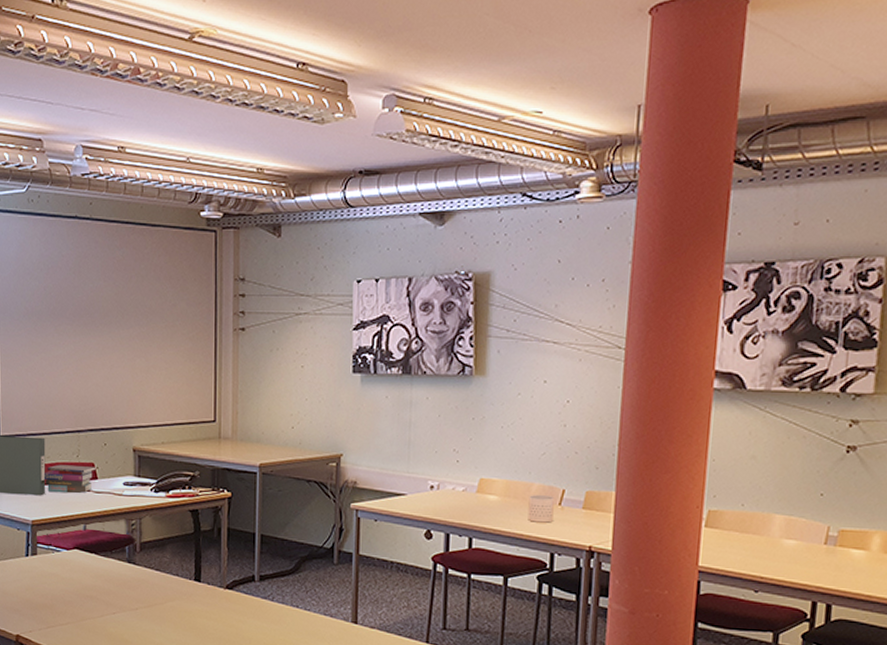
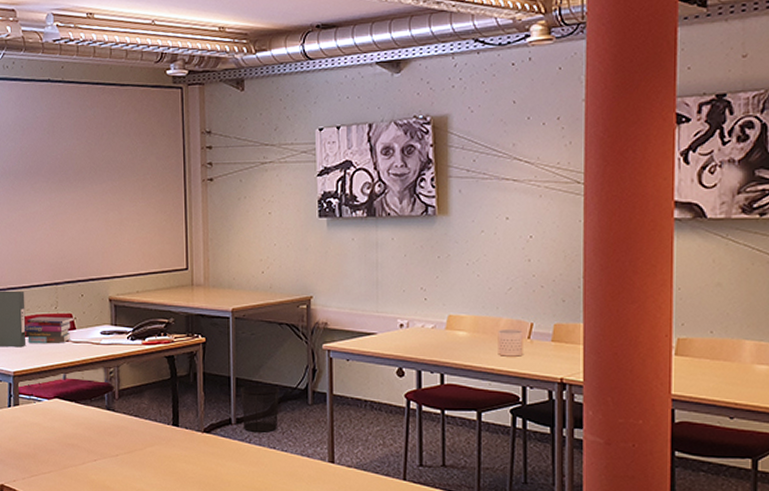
waste bin: none [265,542,305,591] -> present [241,384,279,432]

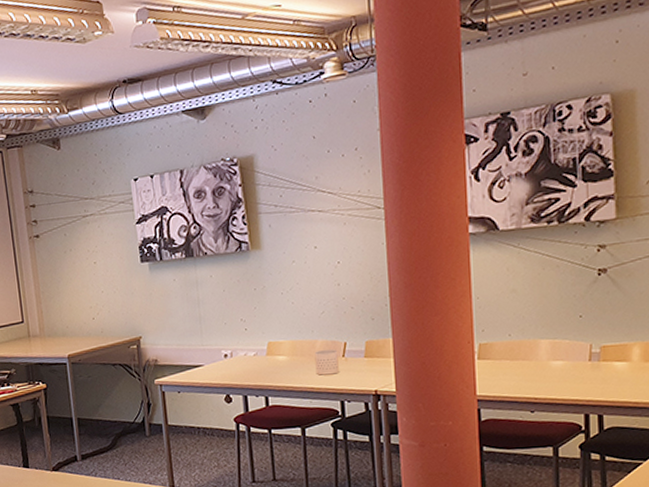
waste bin: present [241,384,279,432] -> none [83,422,120,466]

